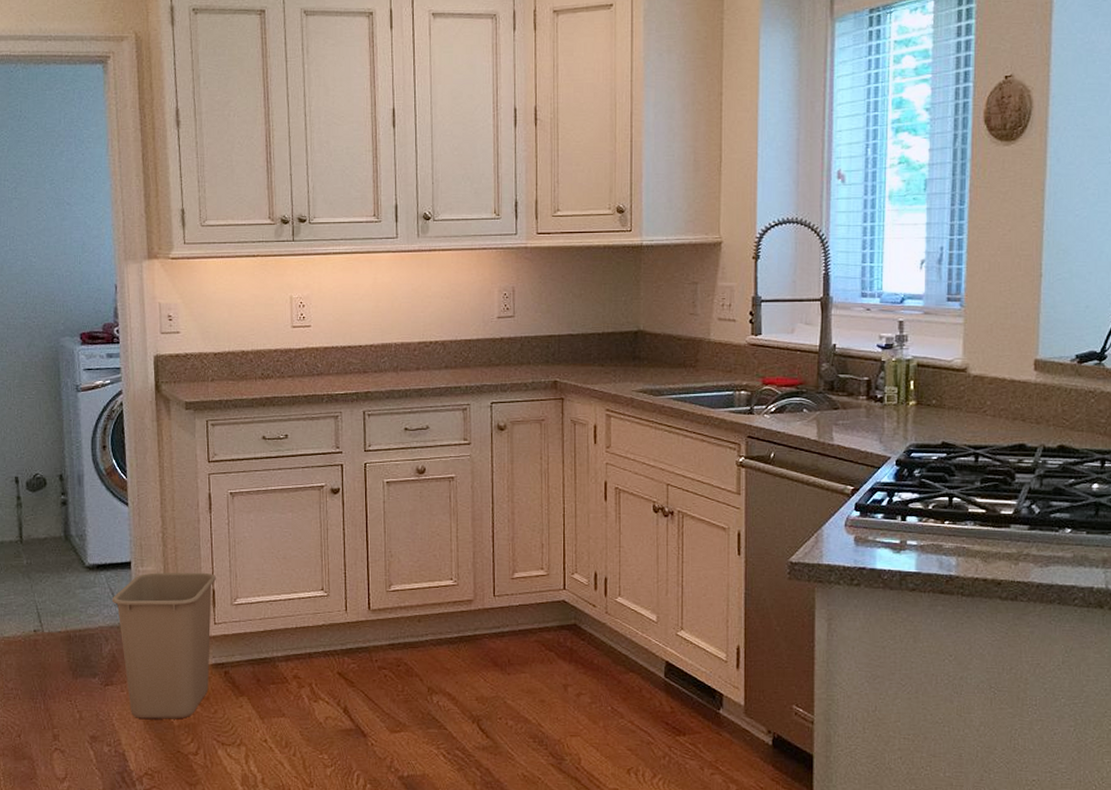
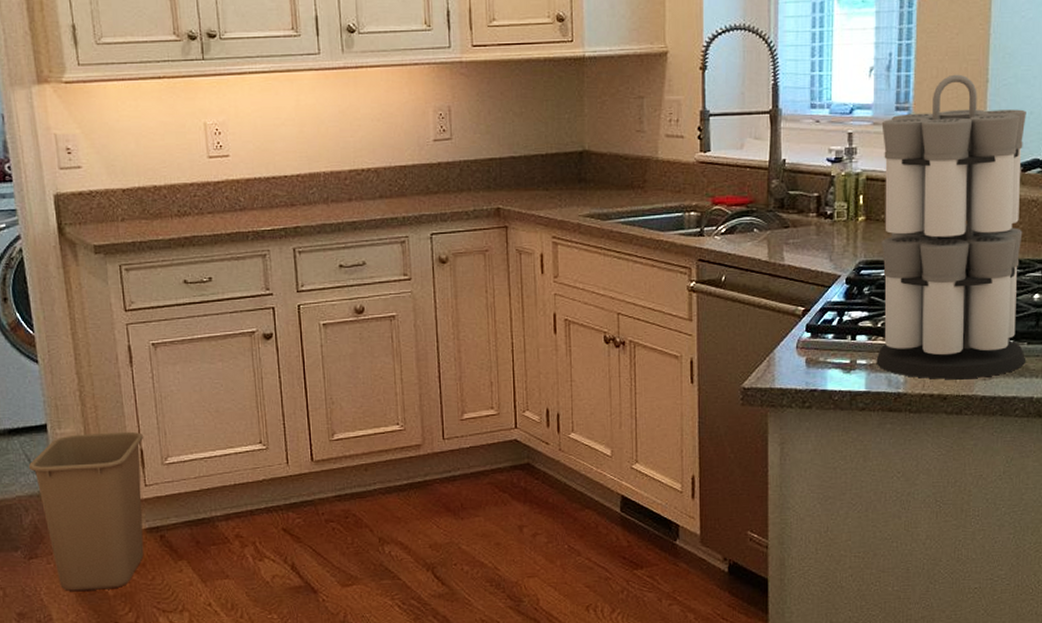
spice rack: none [927,268,1084,565] -> present [876,74,1026,379]

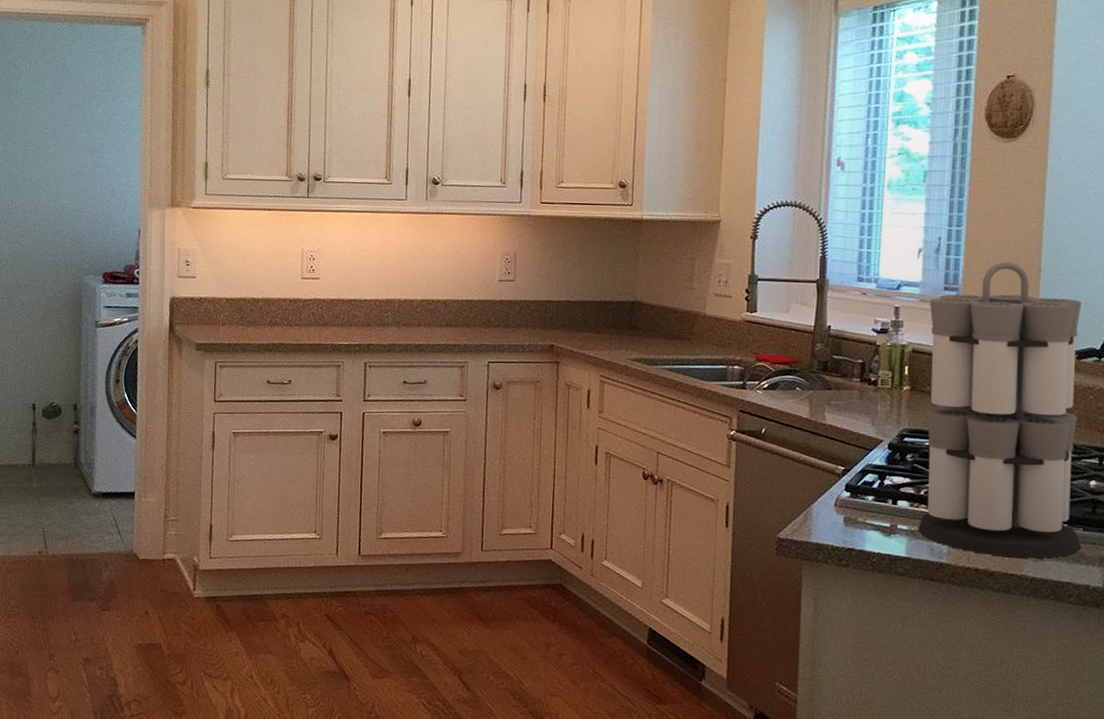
garbage can: present [28,431,144,591] -> none [114,504,214,649]

